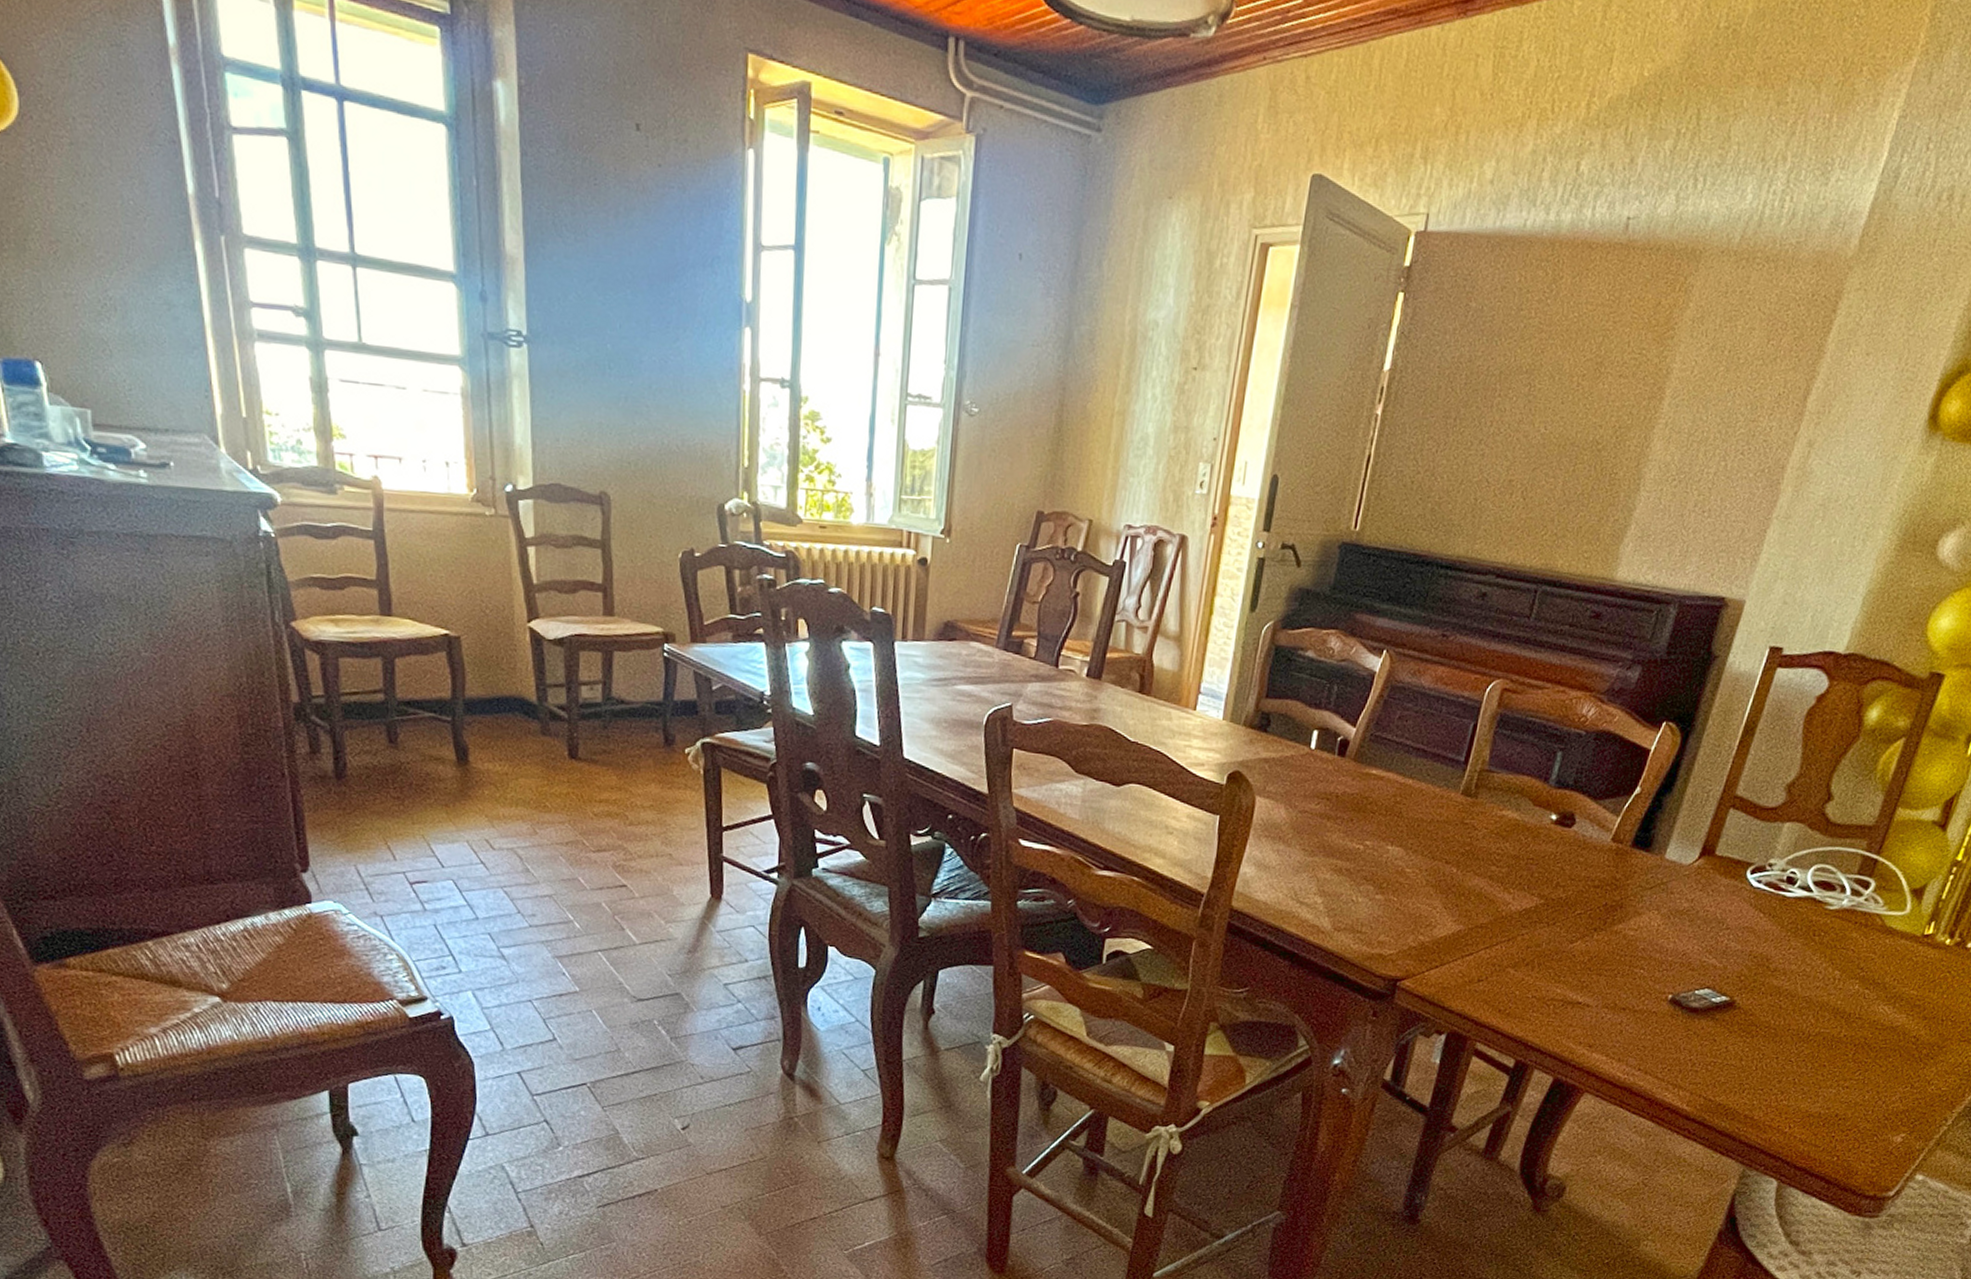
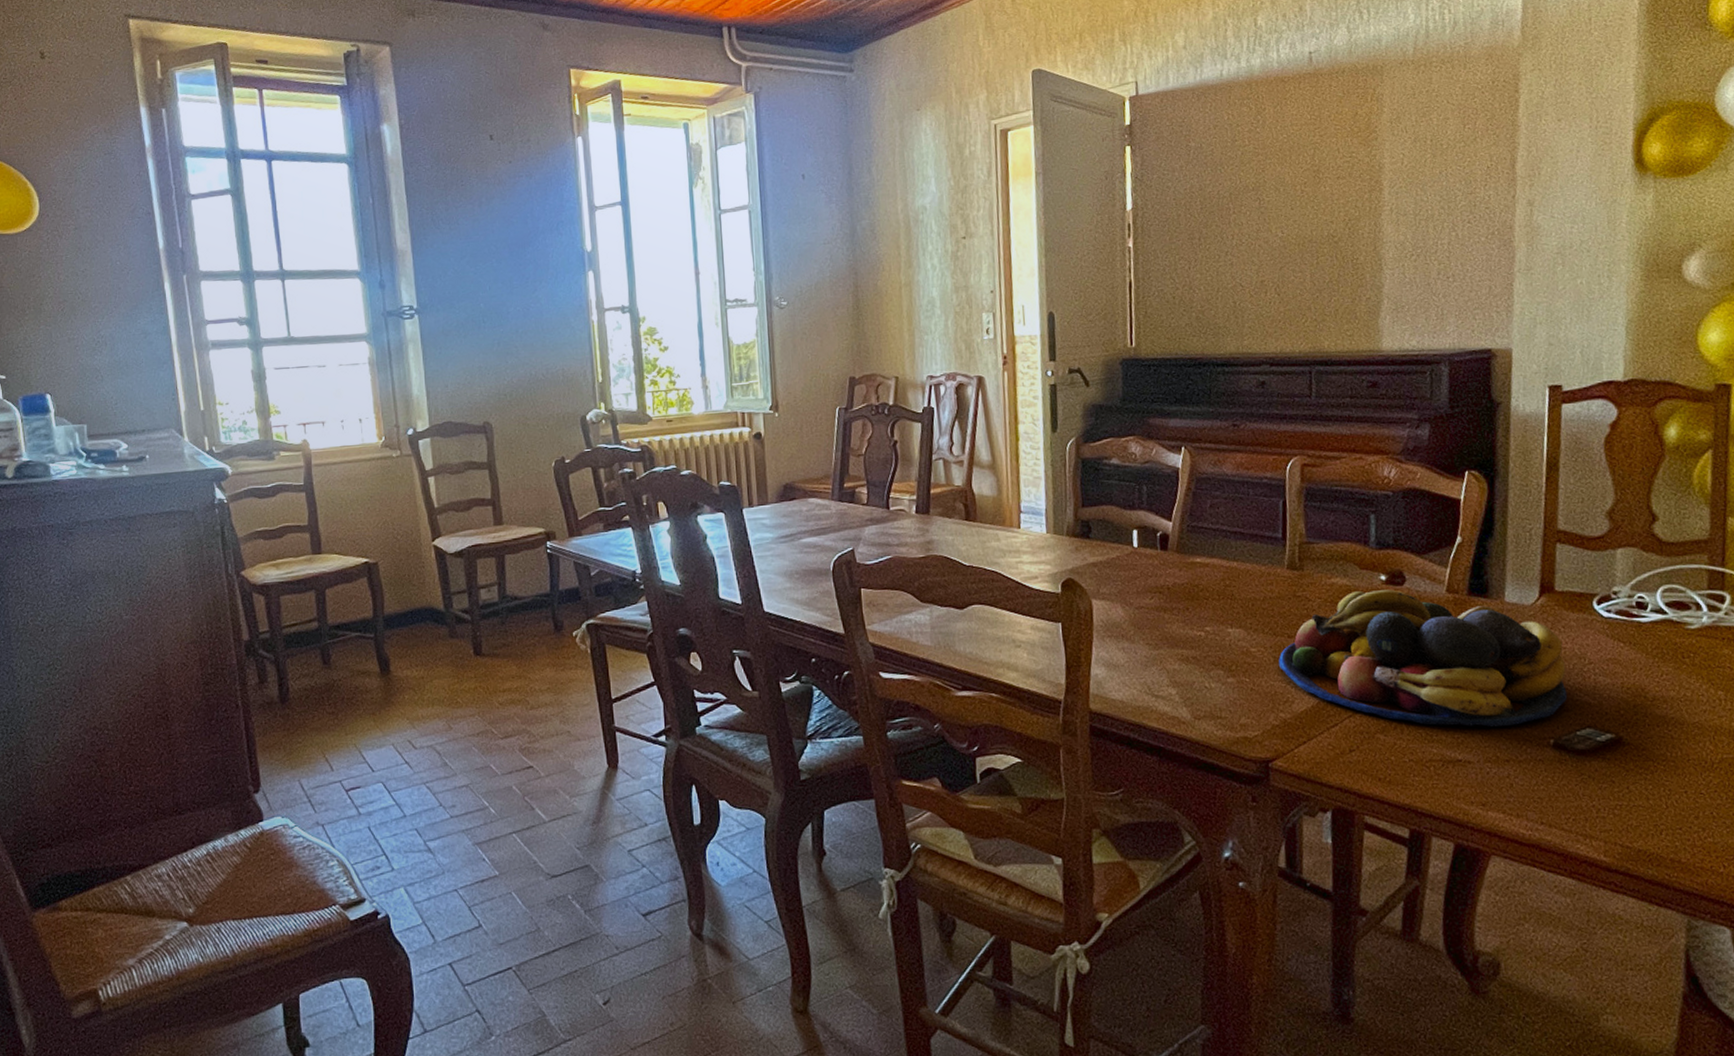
fruit bowl: none [1430,827,1707,977] -> present [1279,589,1568,727]

